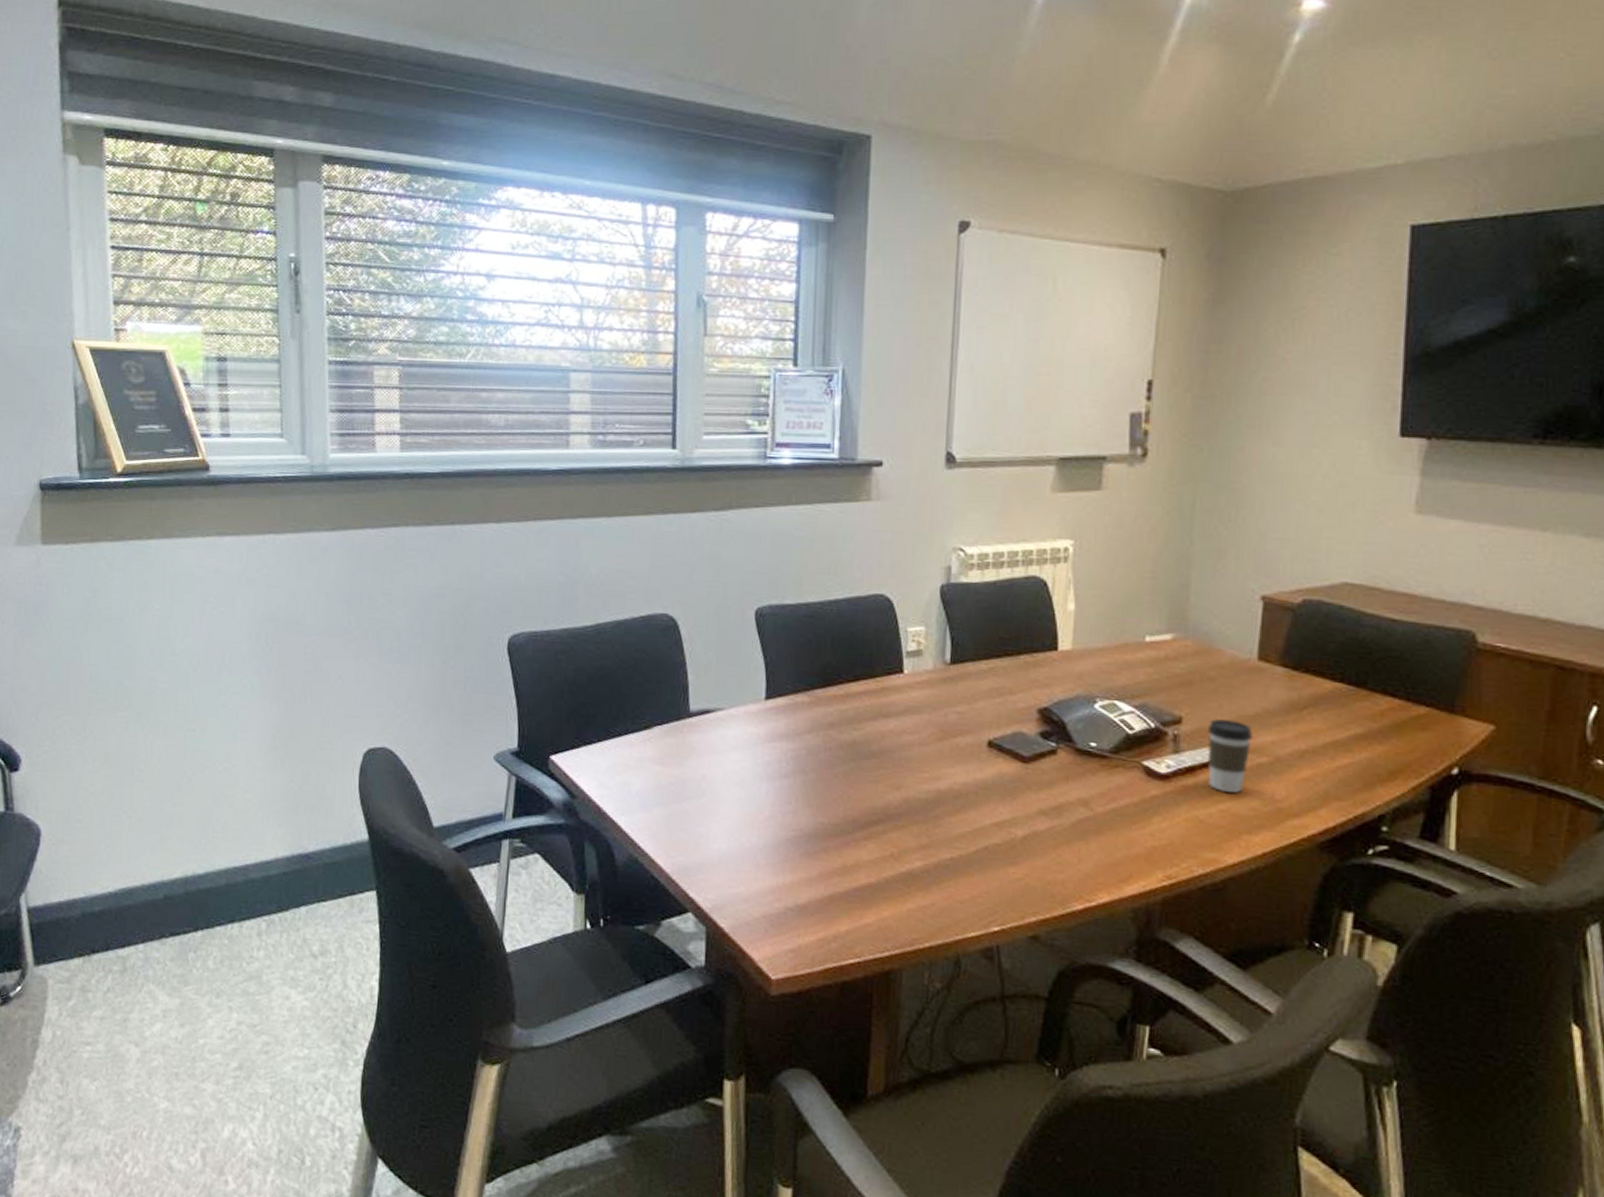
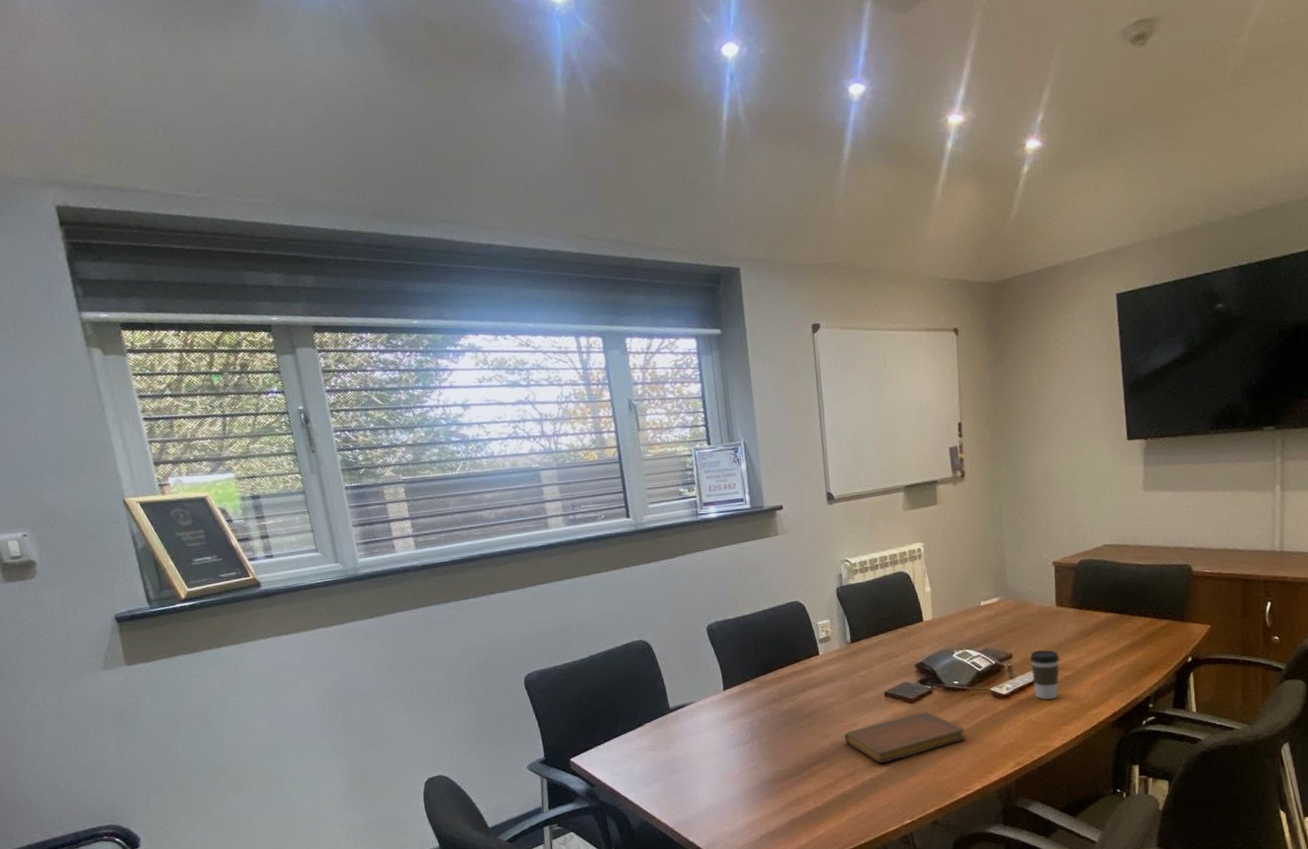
notebook: none [921,777,1097,839] -> present [844,711,965,763]

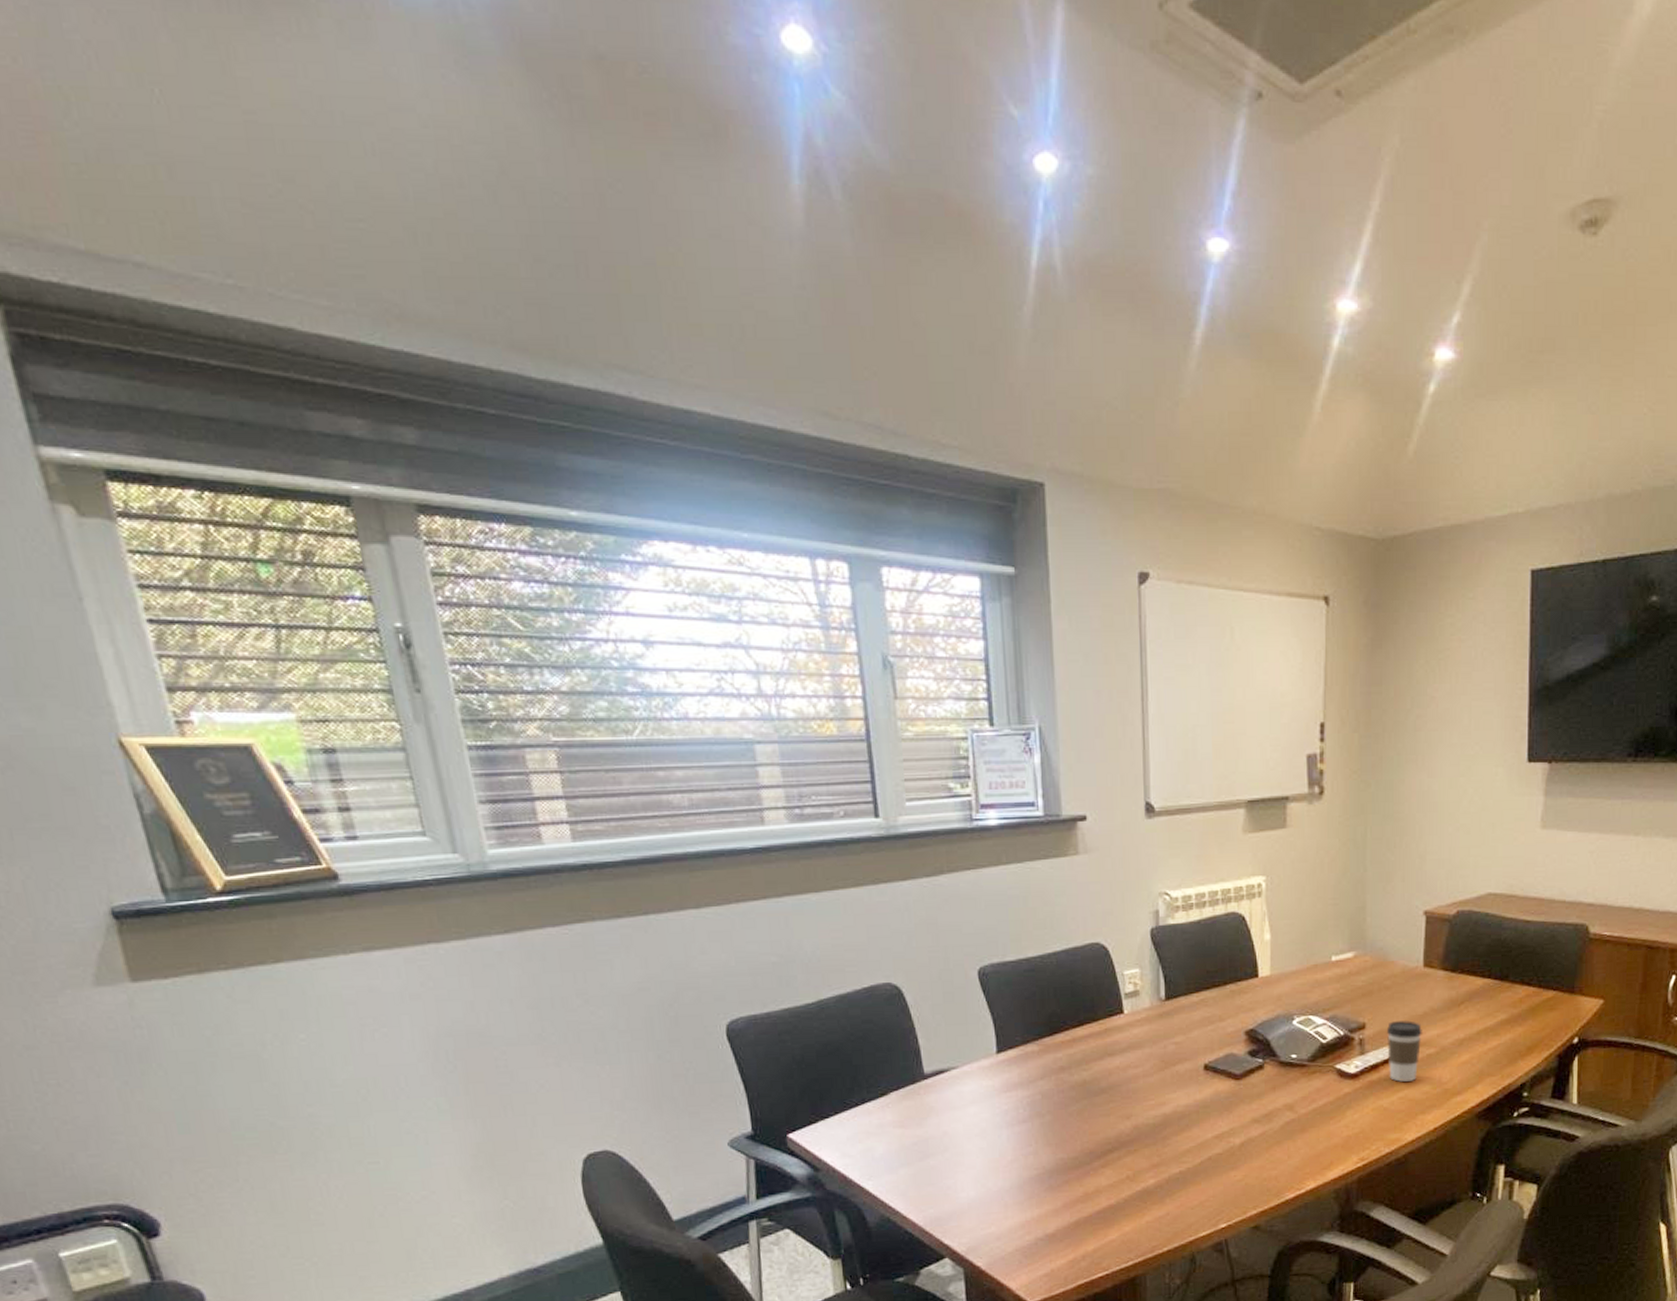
notebook: present [844,711,965,763] -> none [1149,1091,1301,1153]

